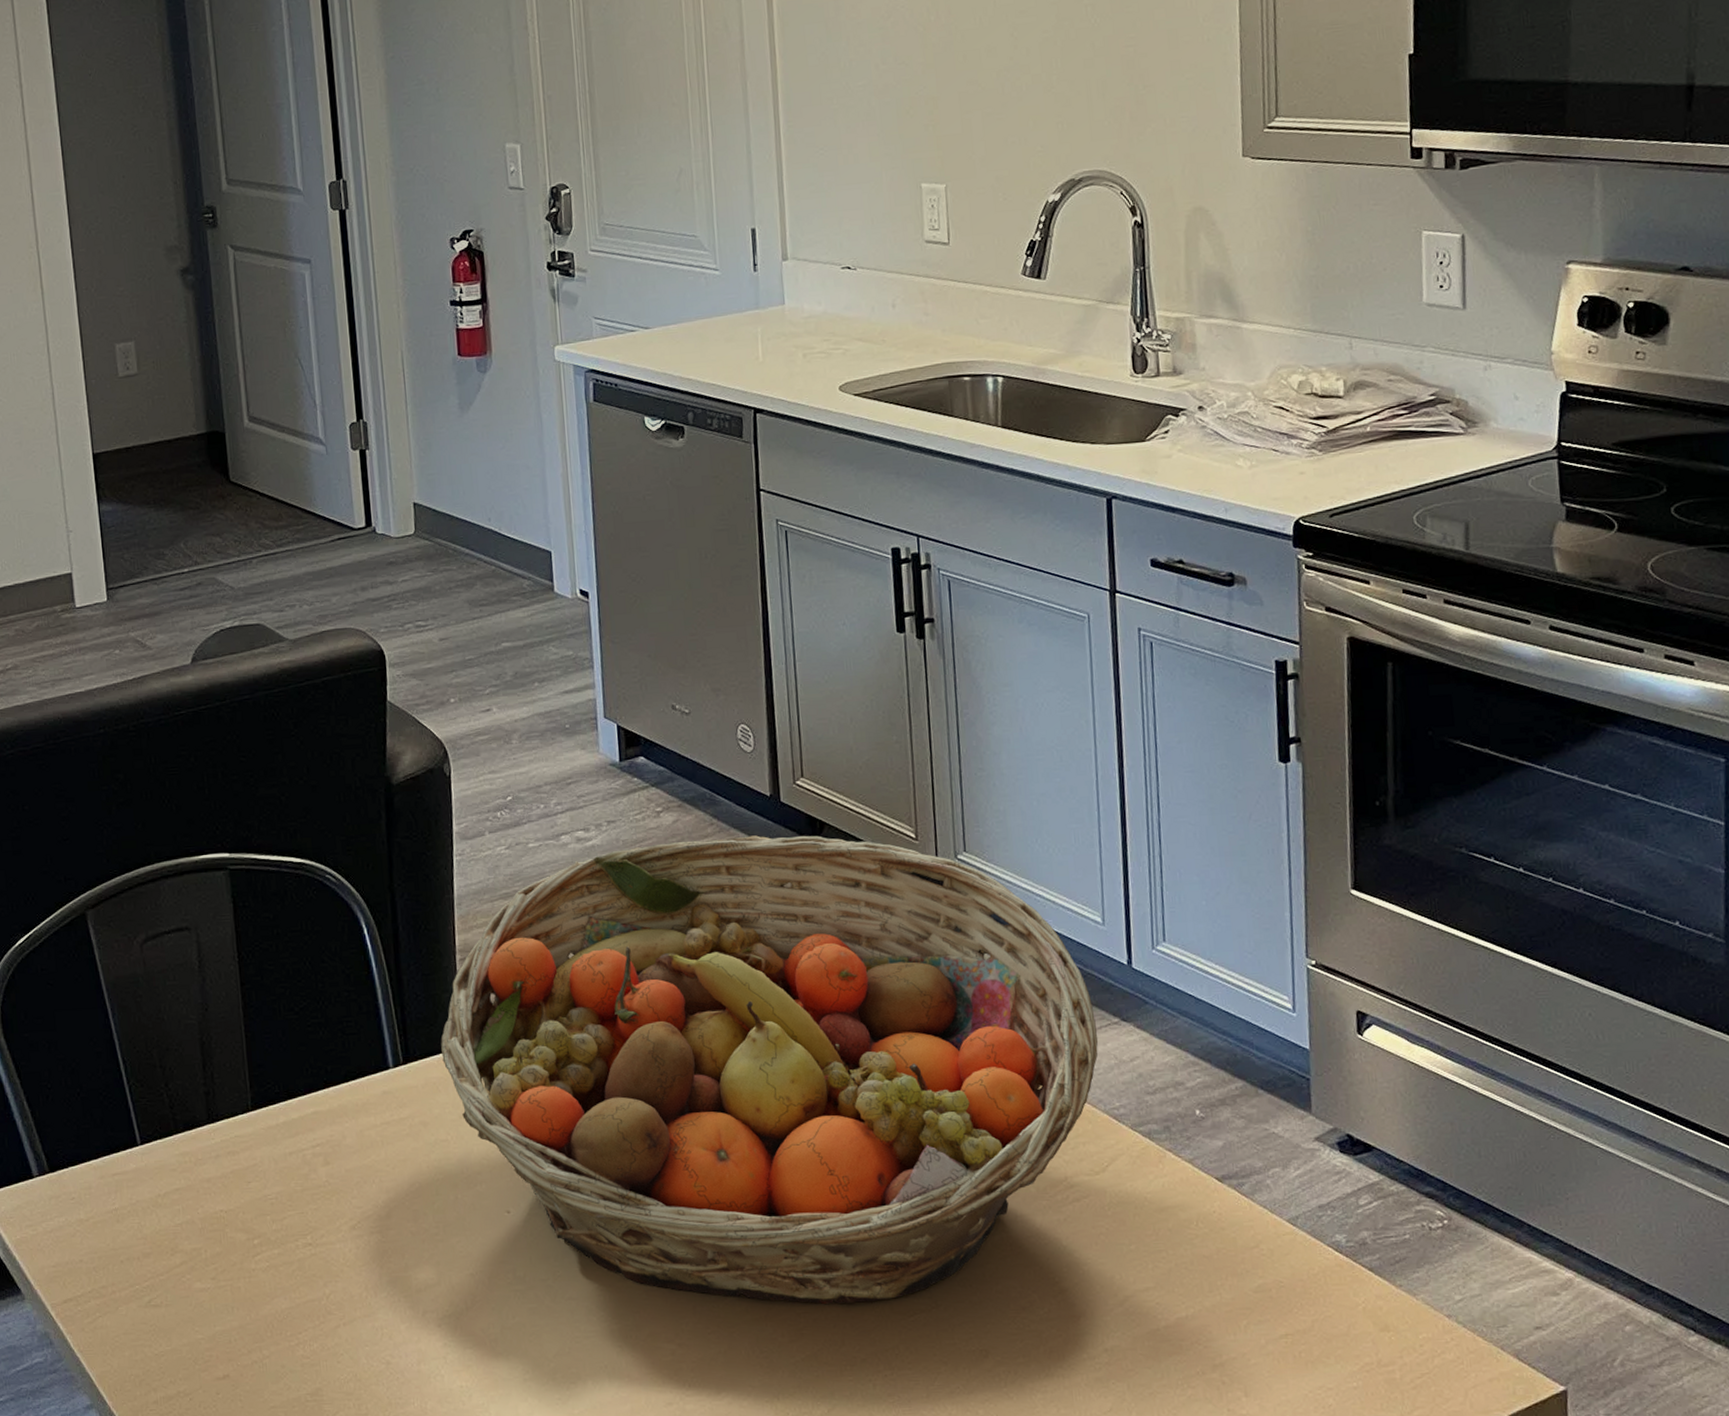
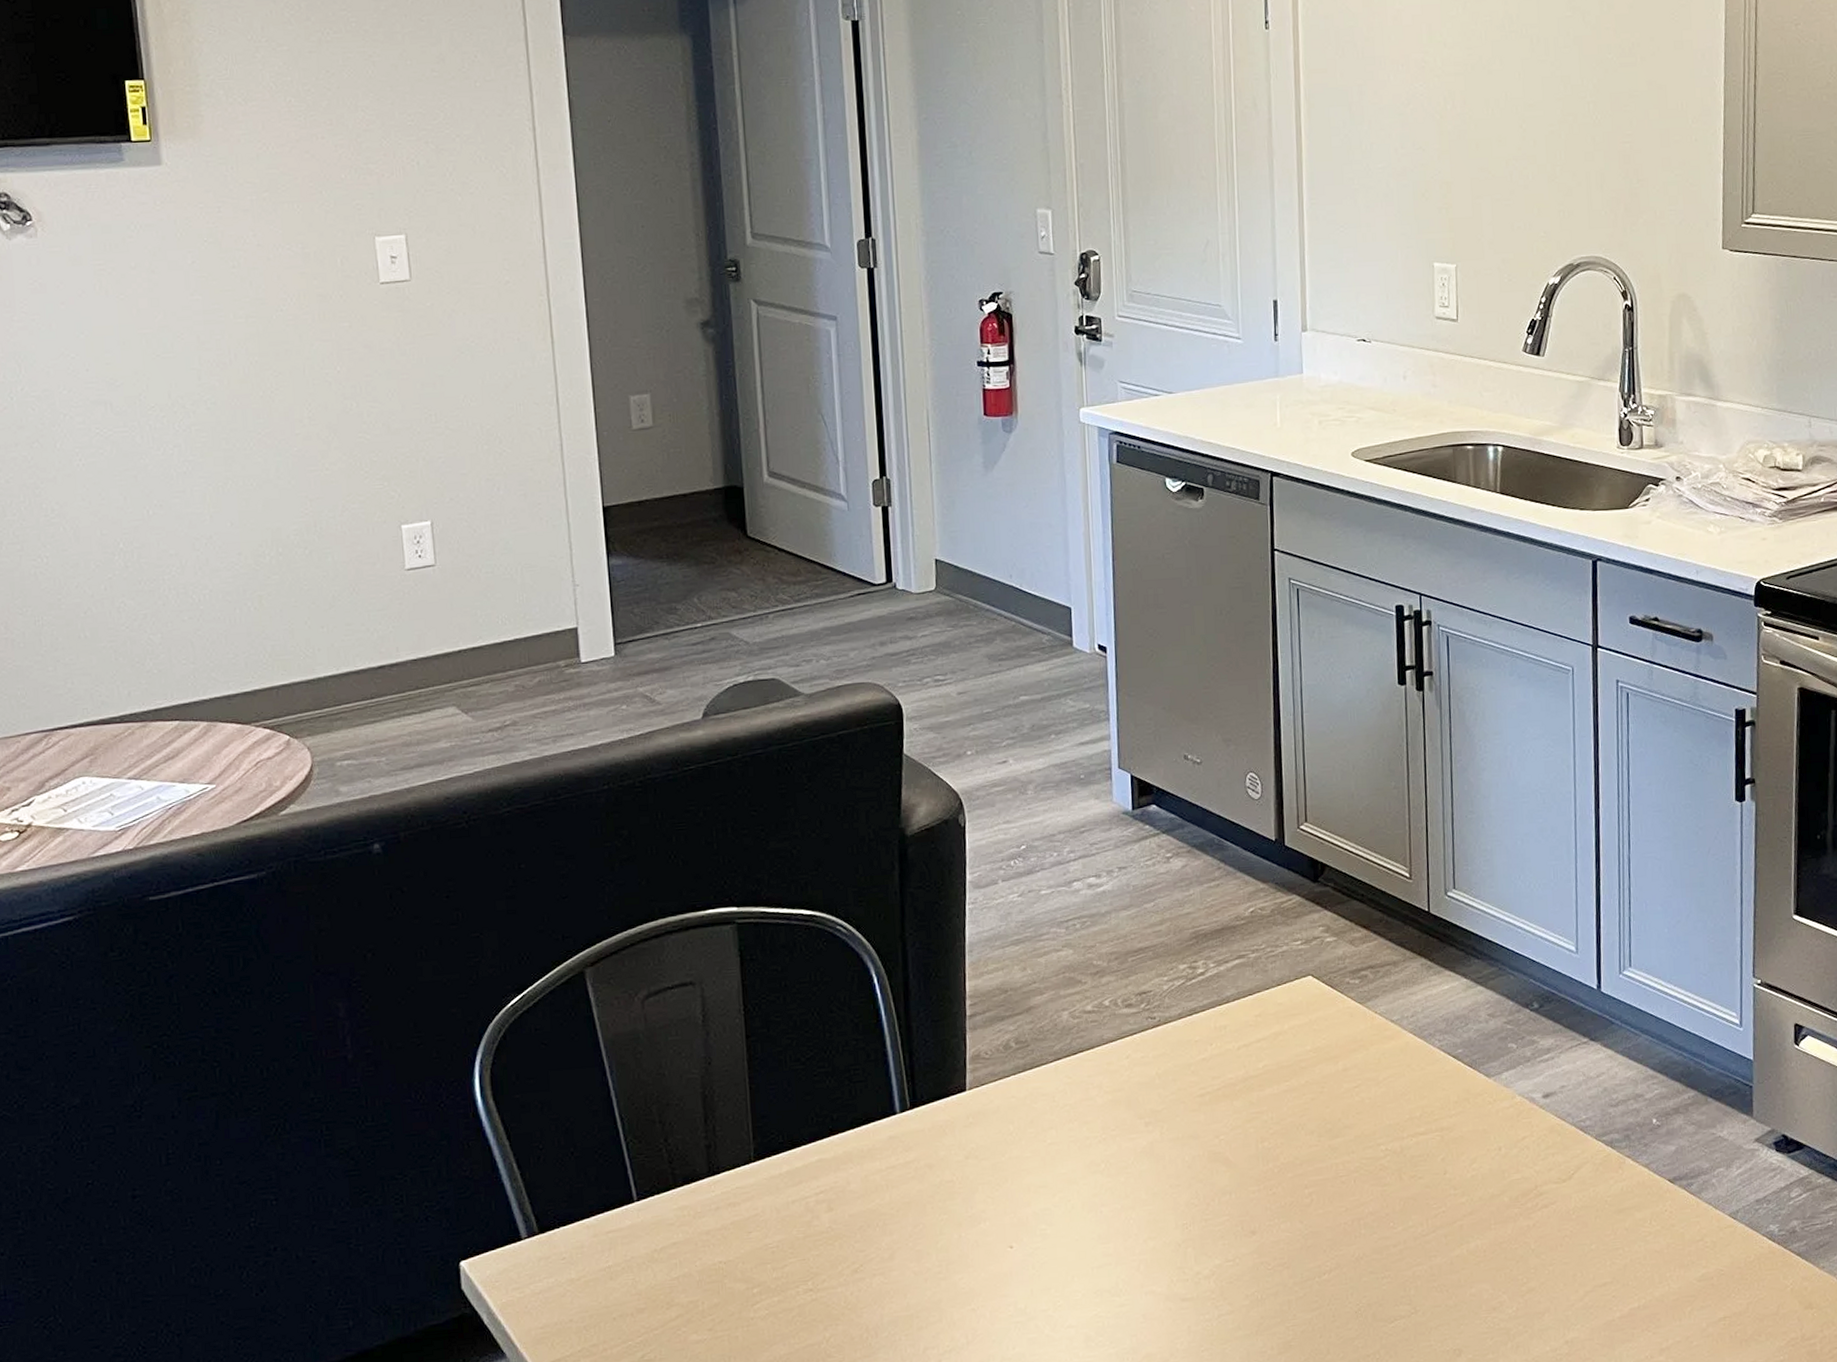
fruit basket: present [440,835,1099,1304] -> none [948,877,1569,1317]

